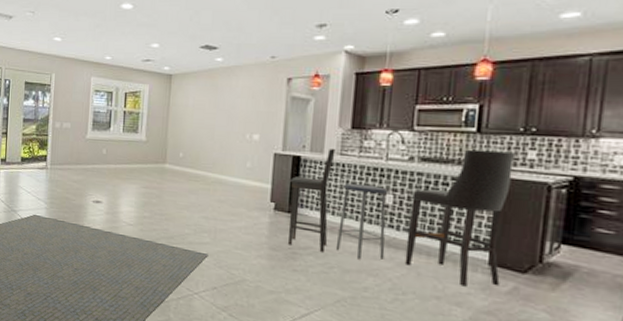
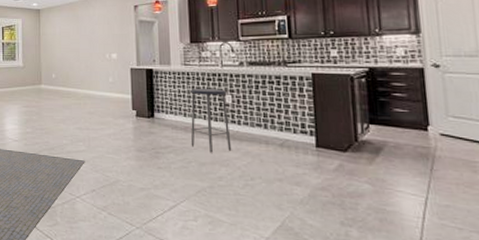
bar stool: present [288,148,336,252] -> none [147,60,184,149]
bar stool: present [404,149,516,287] -> none [246,52,327,168]

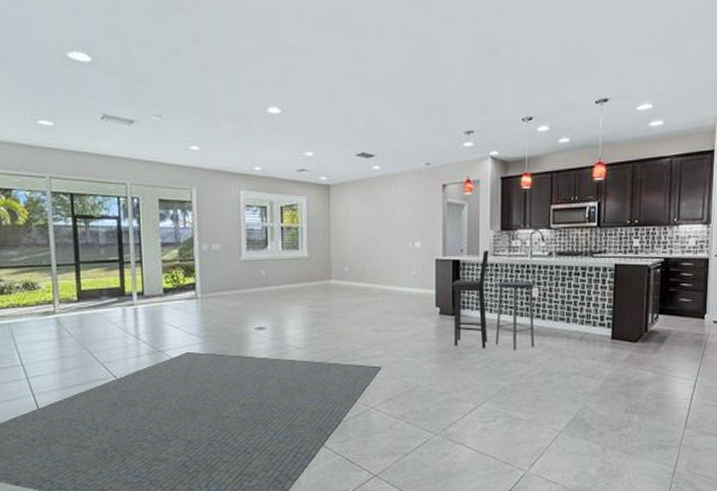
bar stool: none [147,60,184,149] -> present [452,249,489,348]

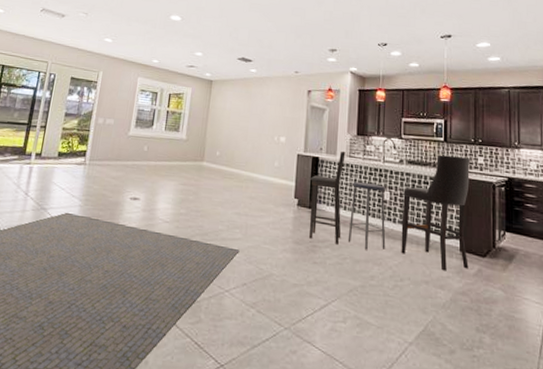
bar stool: none [550,241,626,361] -> present [401,154,471,271]

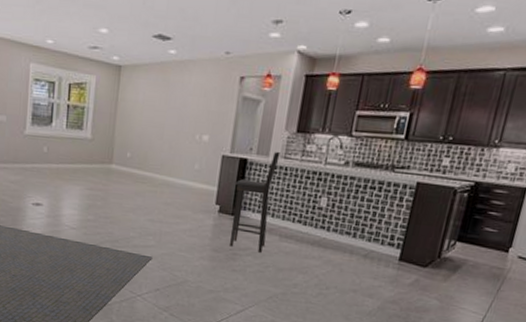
bar stool: present [347,181,386,251] -> none [272,186,324,259]
bar stool: present [401,154,471,271] -> none [331,155,434,281]

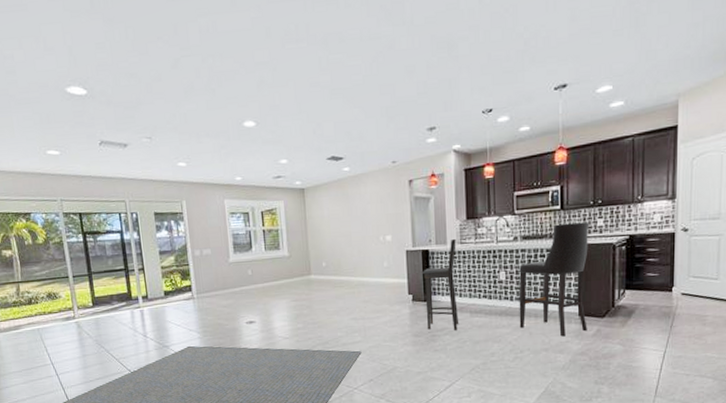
bar stool: none [331,155,434,281] -> present [518,222,590,337]

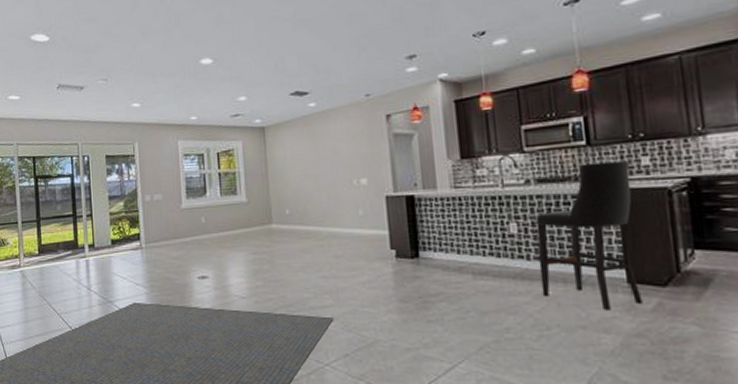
bar stool: present [423,238,459,330] -> none [408,181,459,296]

